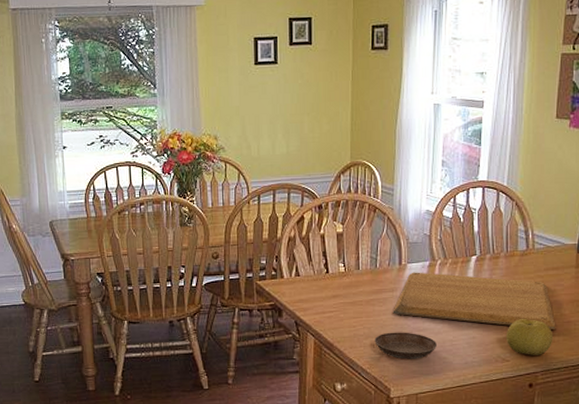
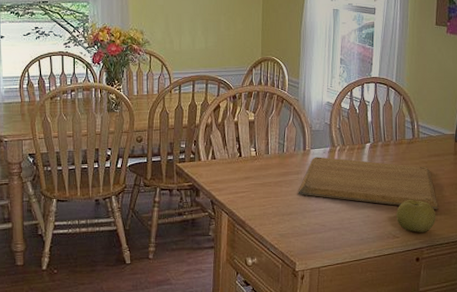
saucer: present [374,332,438,360] -> none [282,211,337,236]

